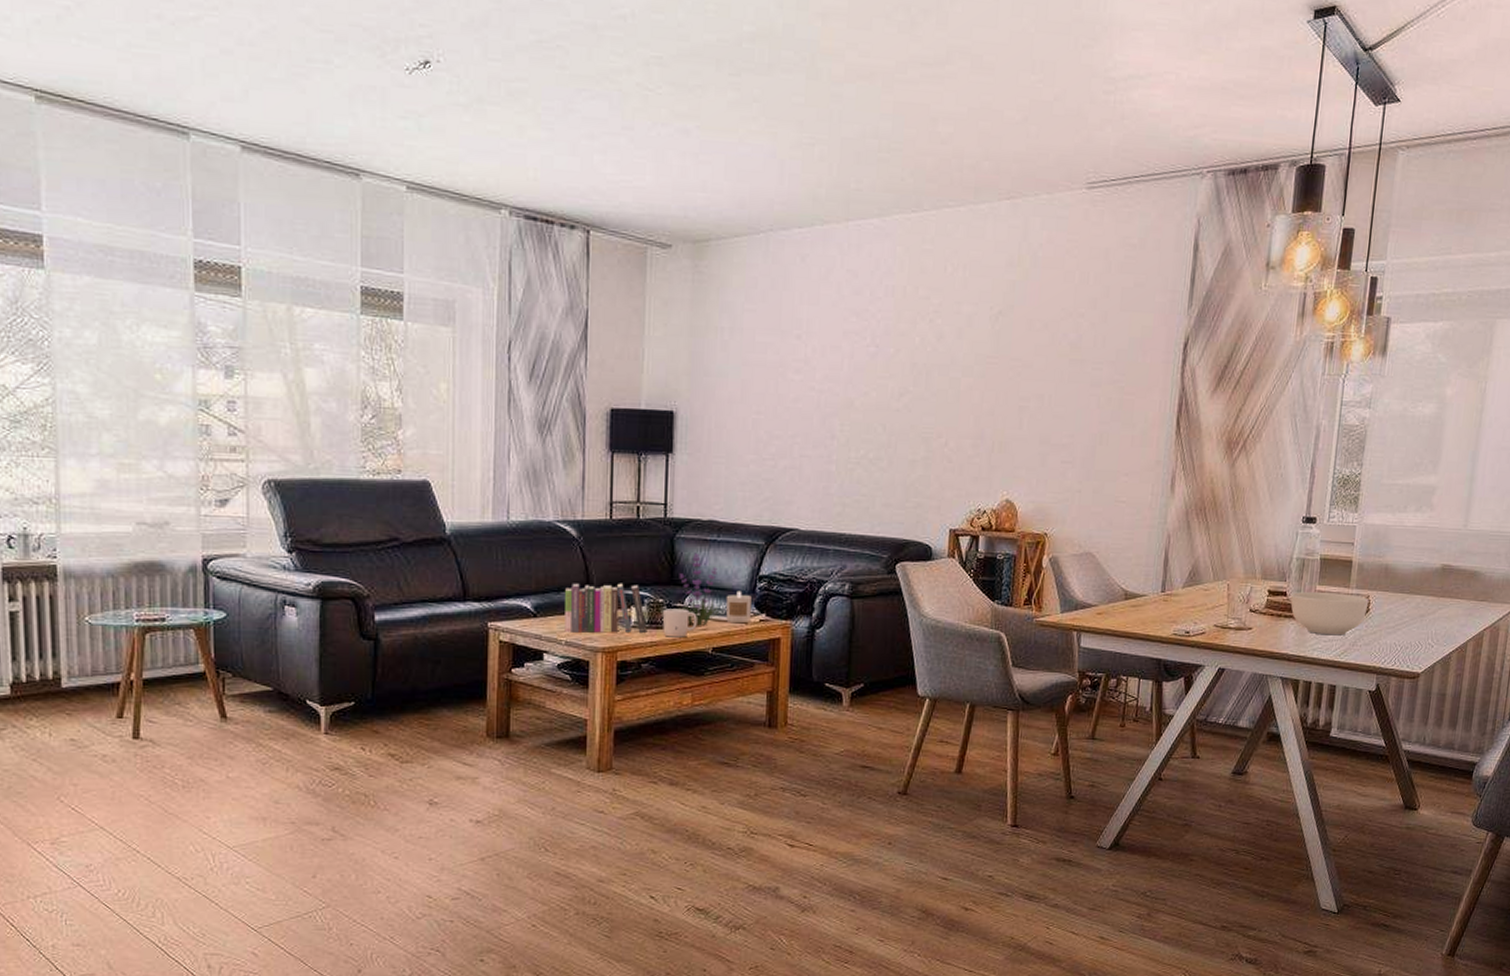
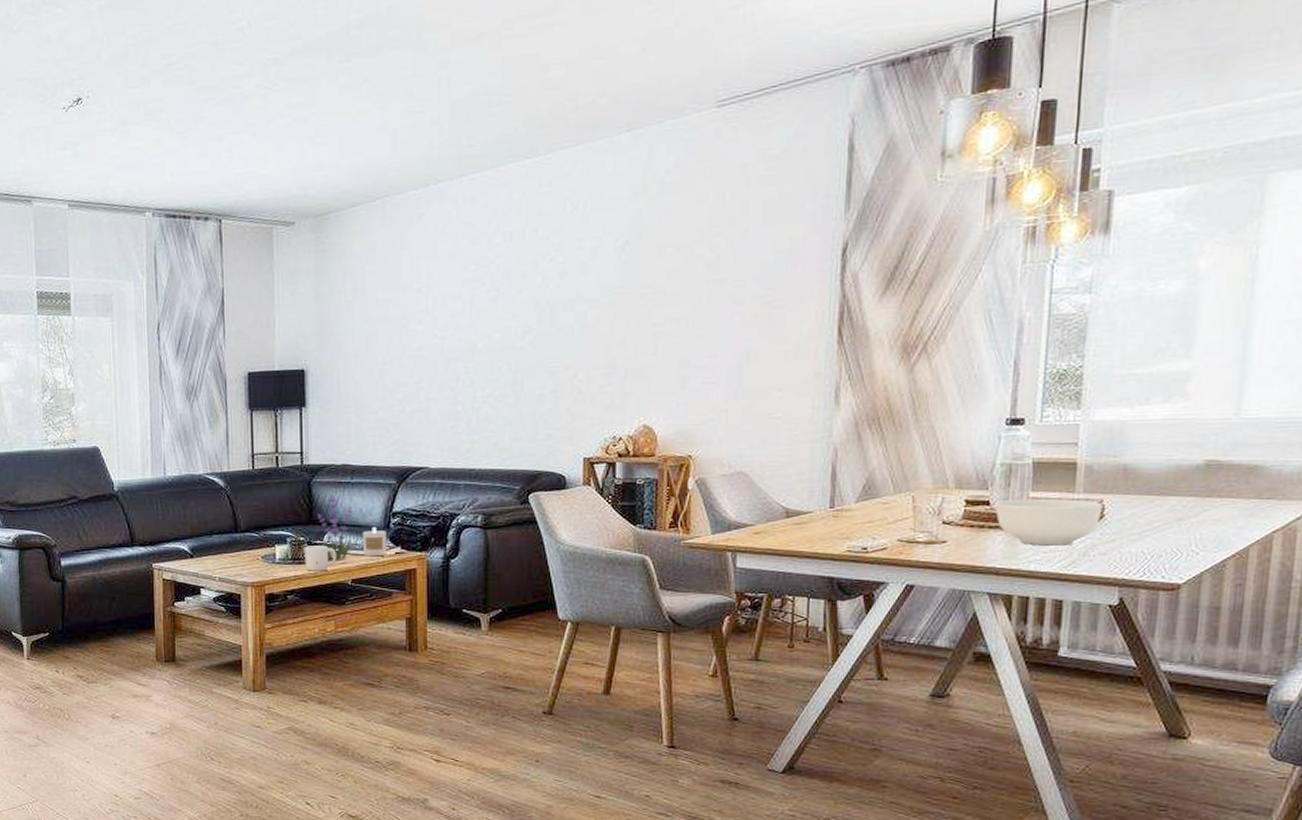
books: present [564,583,647,634] -> none [217,525,291,570]

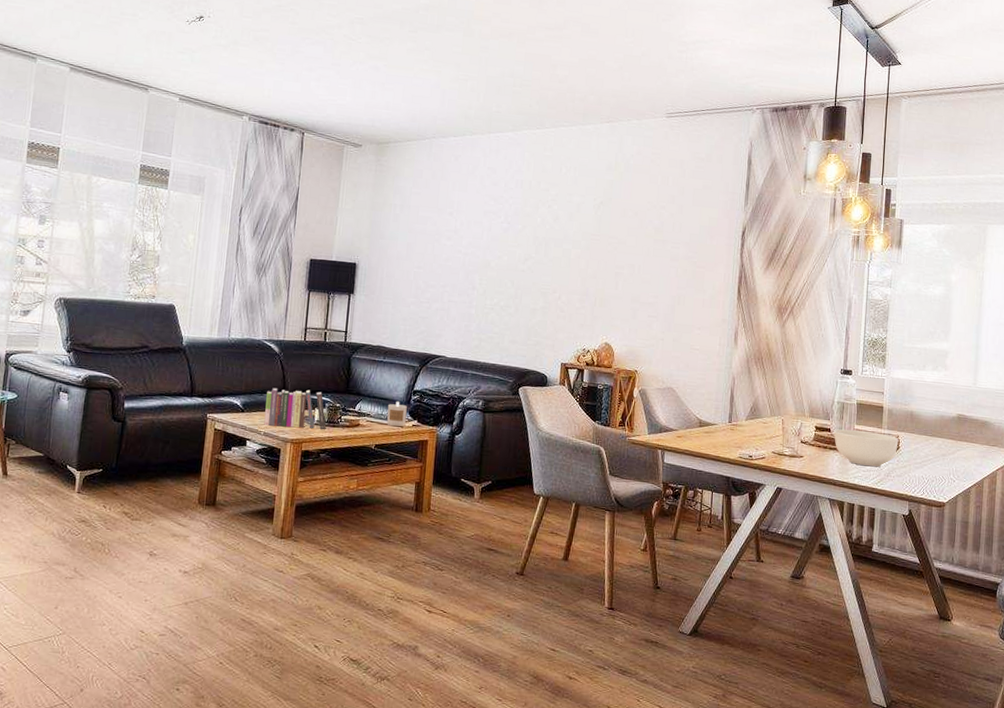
books: none [217,525,291,570] -> present [264,388,327,430]
mug: present [303,545,336,571] -> none [338,411,365,435]
plant: present [317,494,356,560] -> none [352,370,382,427]

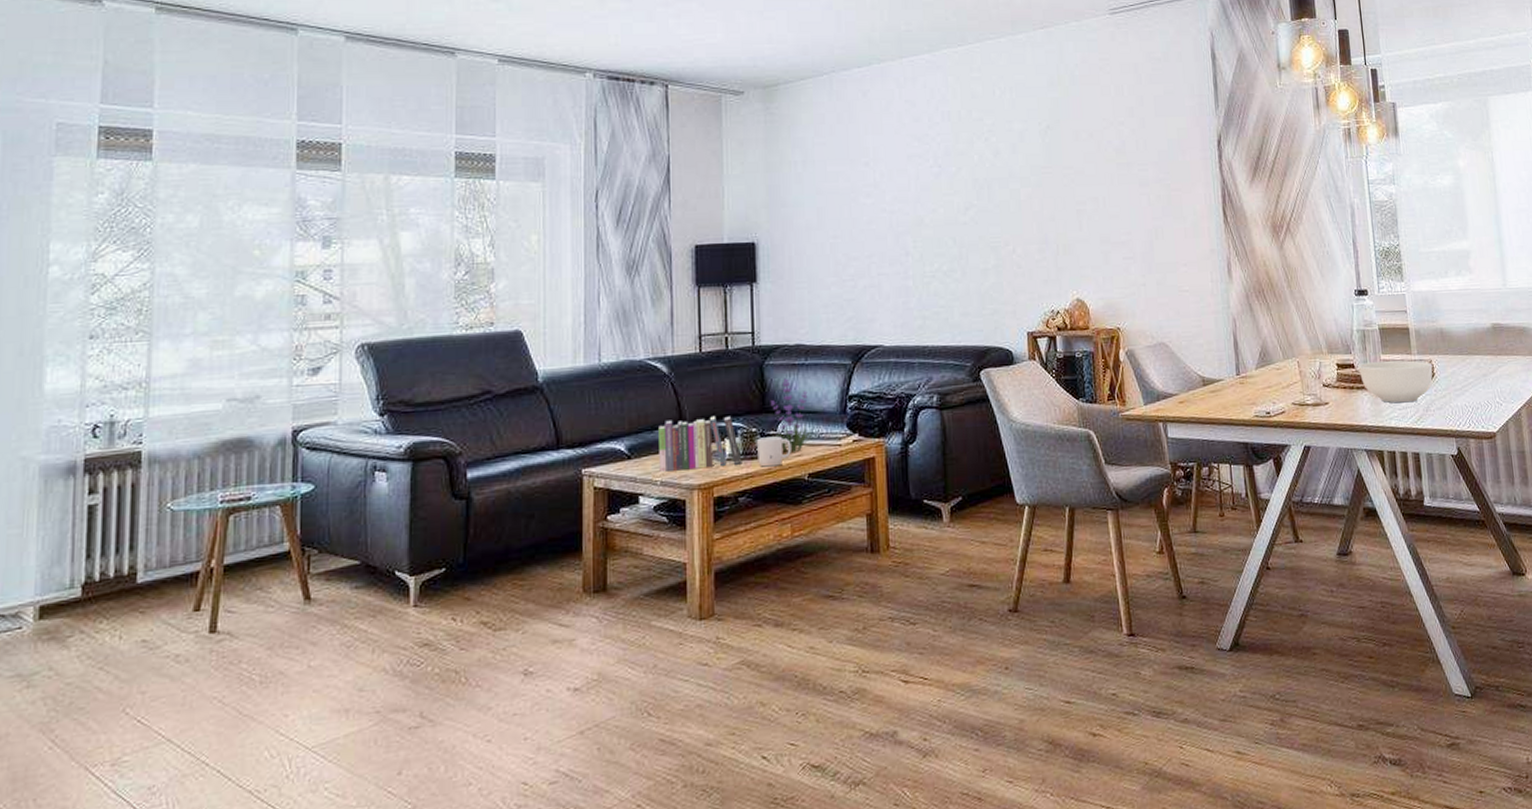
mug: none [338,411,365,435] -> present [756,436,791,467]
plant: none [352,370,382,427] -> present [770,378,812,453]
candle: present [387,401,407,428] -> none [818,412,844,447]

